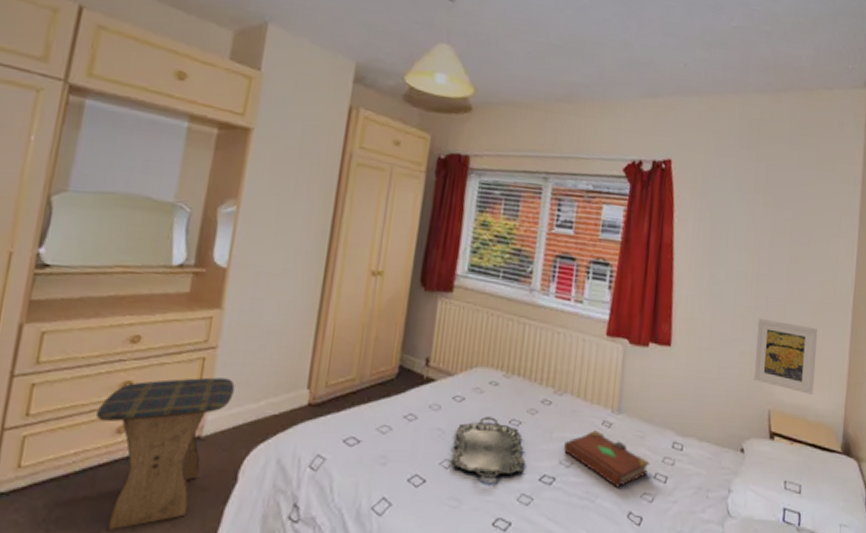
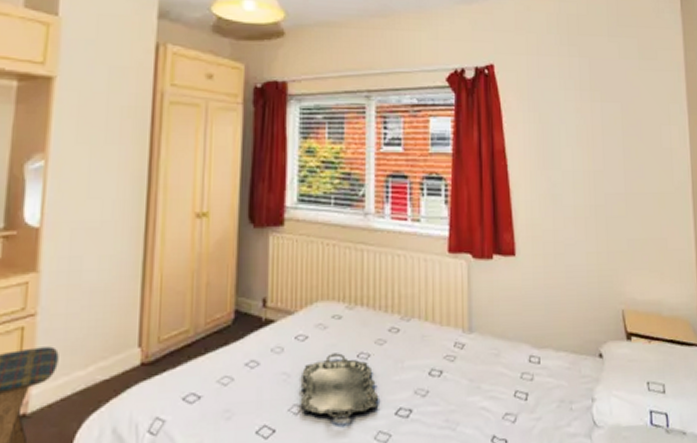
book: present [563,430,650,488] -> none [416,353,508,412]
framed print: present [752,318,818,394] -> none [599,216,665,289]

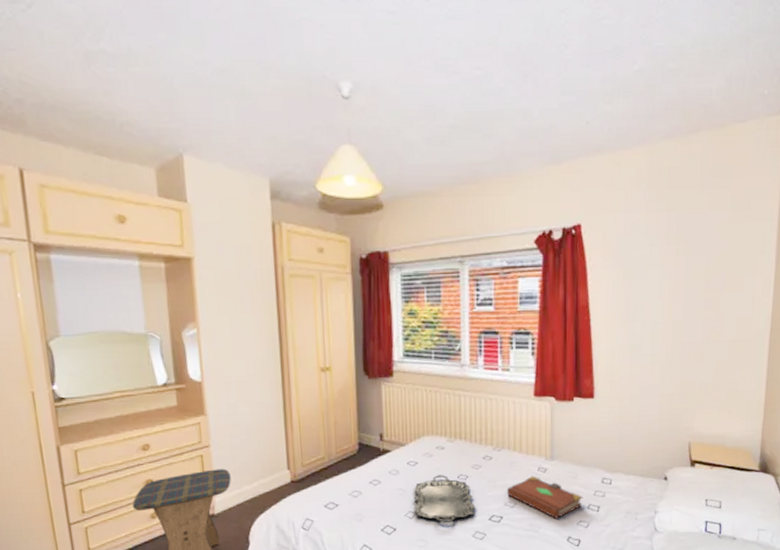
book: none [416,353,508,412] -> present [506,476,583,519]

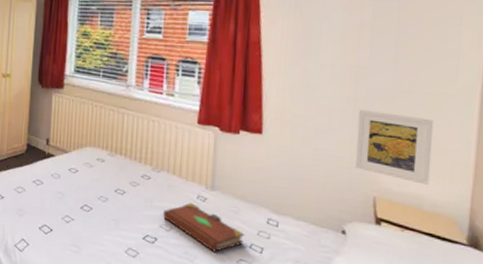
serving tray: present [413,475,476,522] -> none [70,185,131,233]
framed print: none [672,362,735,424] -> present [353,109,434,185]

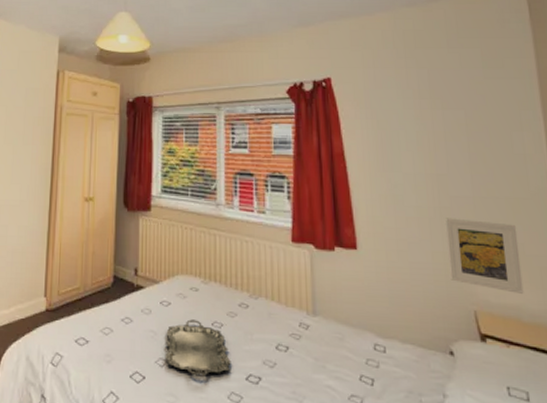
serving tray: none [70,185,131,233] -> present [164,319,231,377]
book: present [162,203,245,253] -> none [264,332,353,389]

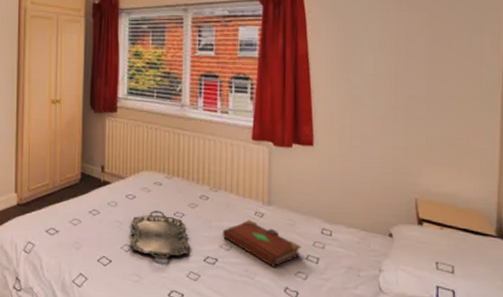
book: none [264,332,353,389] -> present [222,220,302,267]
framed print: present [444,218,524,294] -> none [396,116,464,183]

